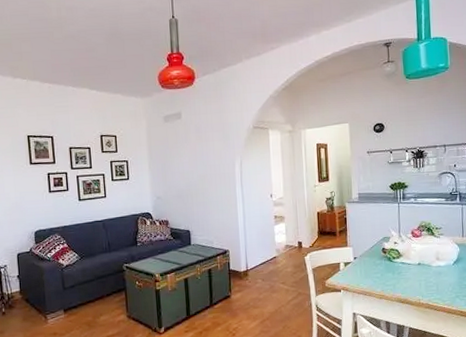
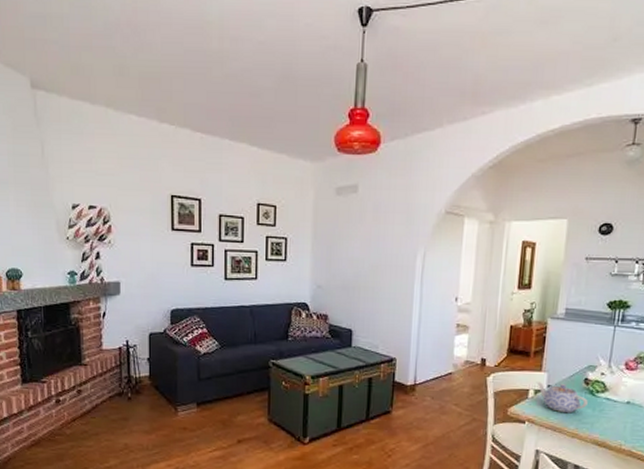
teapot: none [344,255,388,279] -> present [536,382,588,414]

